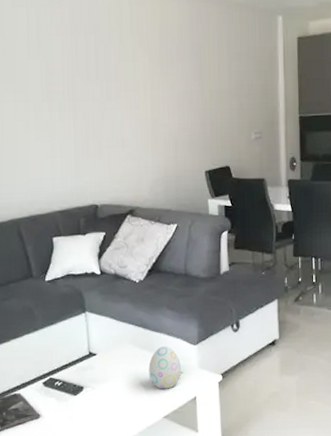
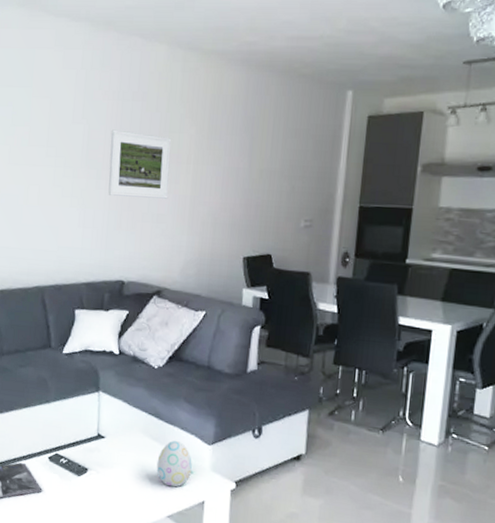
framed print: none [68,62,130,125] -> present [108,129,172,199]

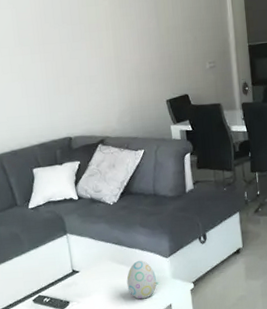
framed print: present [108,129,172,199] -> none [36,10,96,67]

